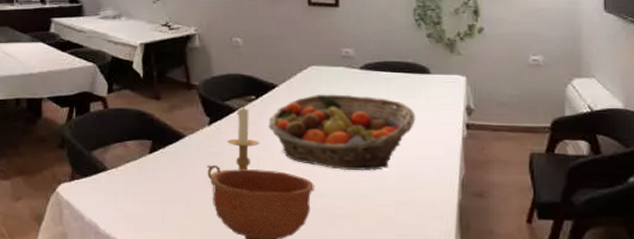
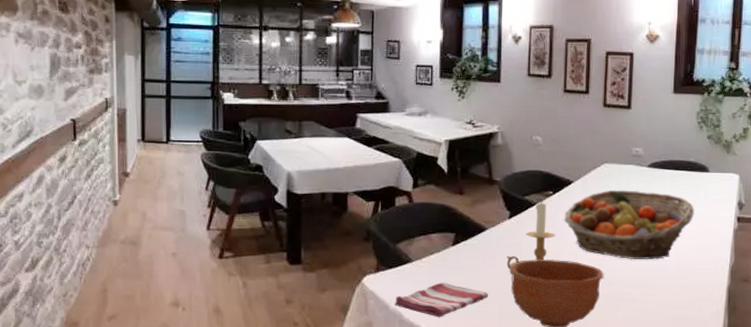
dish towel: none [89,192,188,230] -> present [394,282,488,317]

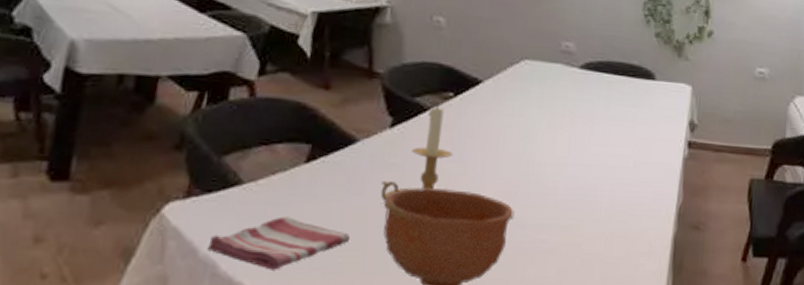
fruit basket: present [564,190,695,260] -> none [466,95,636,195]

